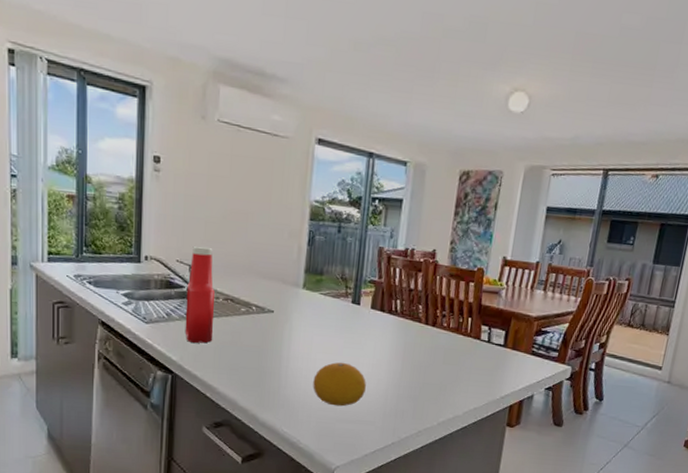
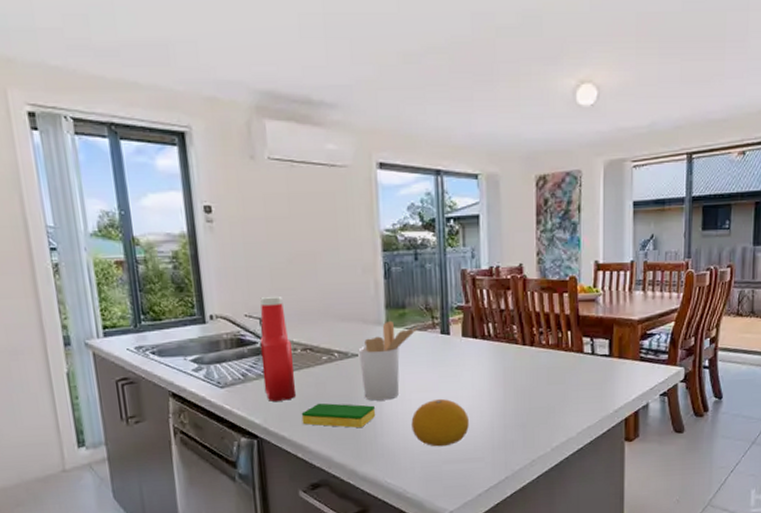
dish sponge: none [214,349,283,379] -> present [301,403,376,428]
utensil holder: none [274,284,332,357] -> present [358,320,418,401]

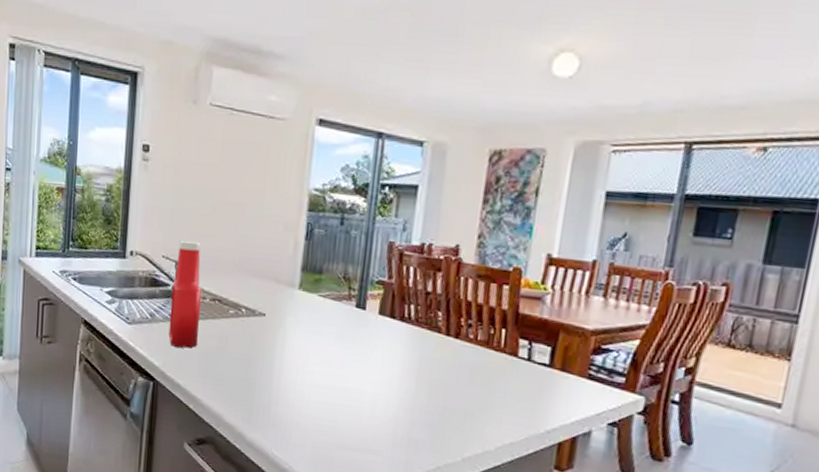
dish sponge: present [301,403,376,428] -> none [199,356,274,392]
utensil holder: present [358,320,418,401] -> none [265,284,332,368]
fruit: present [411,399,469,447] -> none [308,376,372,430]

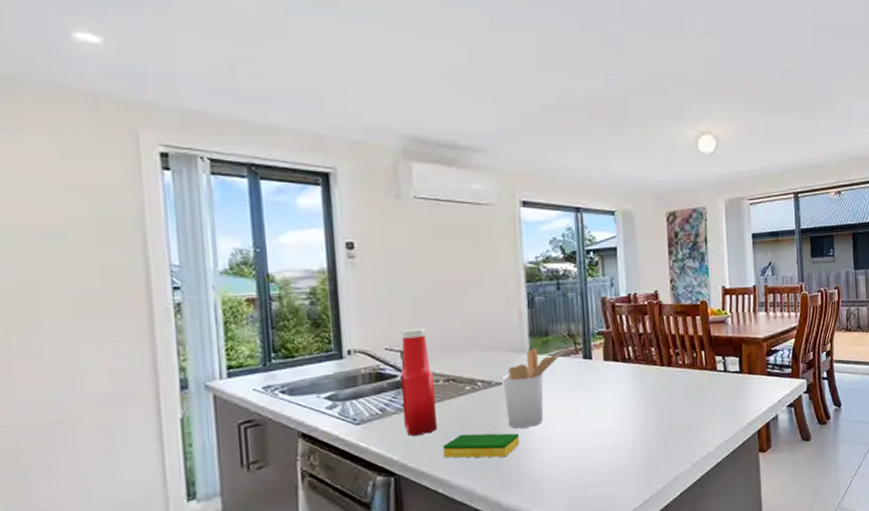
dish sponge: none [199,356,274,392] -> present [442,433,520,458]
utensil holder: none [265,284,332,368] -> present [502,348,561,429]

